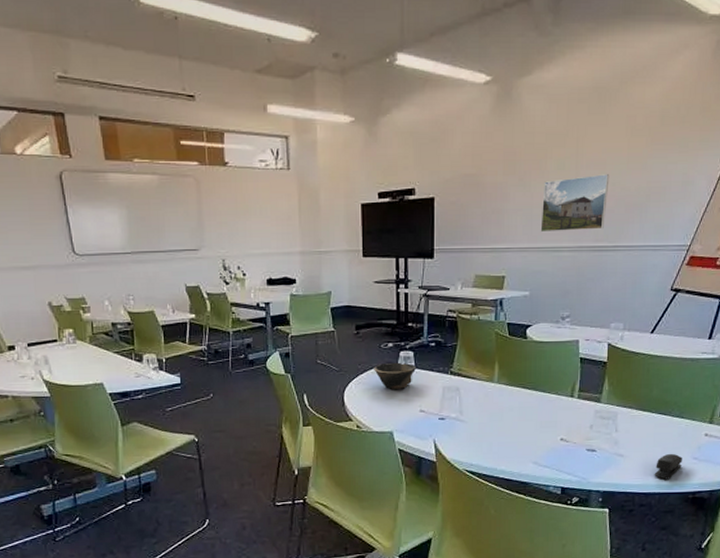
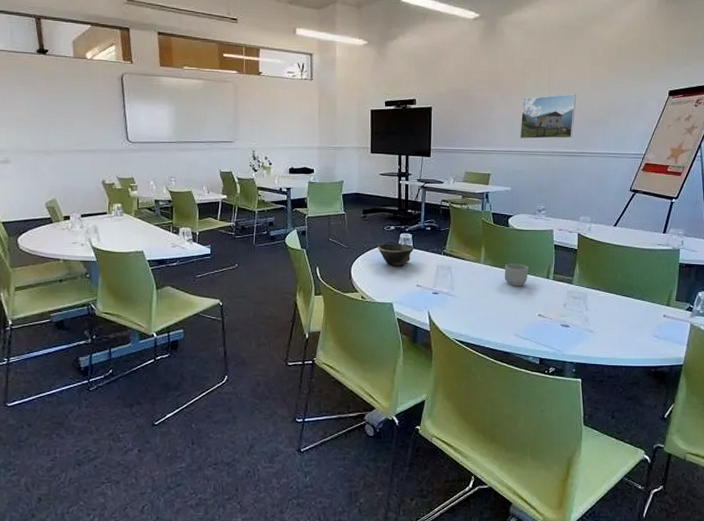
mug: none [521,381,550,407] -> present [504,263,529,286]
stapler: present [654,453,682,480] -> none [620,331,644,354]

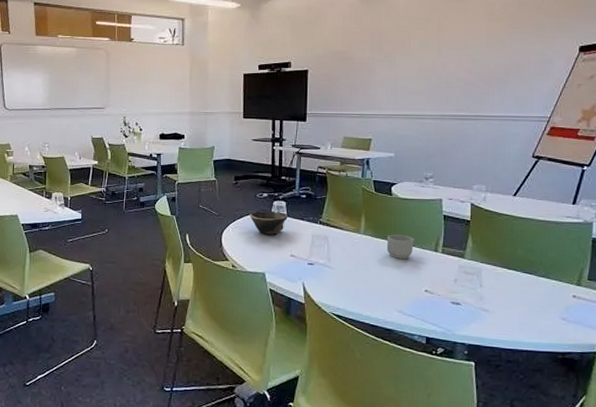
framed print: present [520,94,577,139] -> none [404,53,470,102]

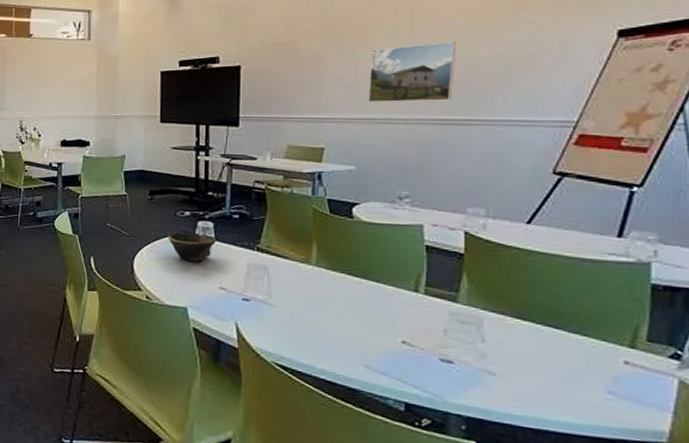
mug: present [386,234,414,259] -> none [346,267,385,300]
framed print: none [404,53,470,102] -> present [368,42,457,103]

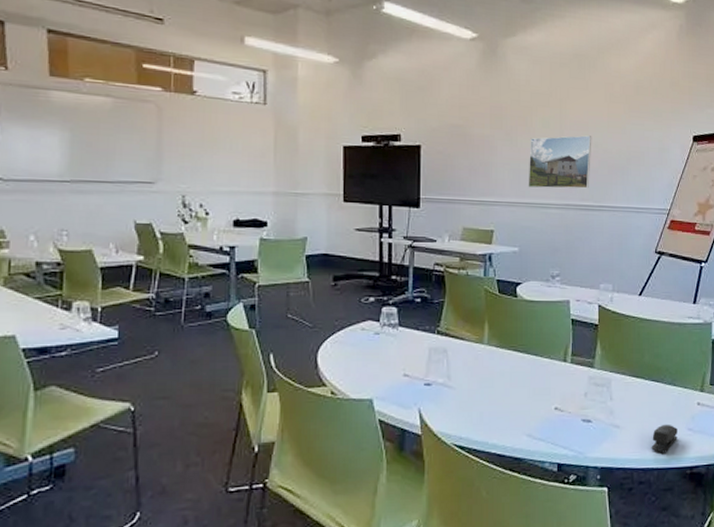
bowl: present [168,232,216,262] -> none [352,319,400,350]
stapler: none [545,380,590,416] -> present [651,424,678,453]

